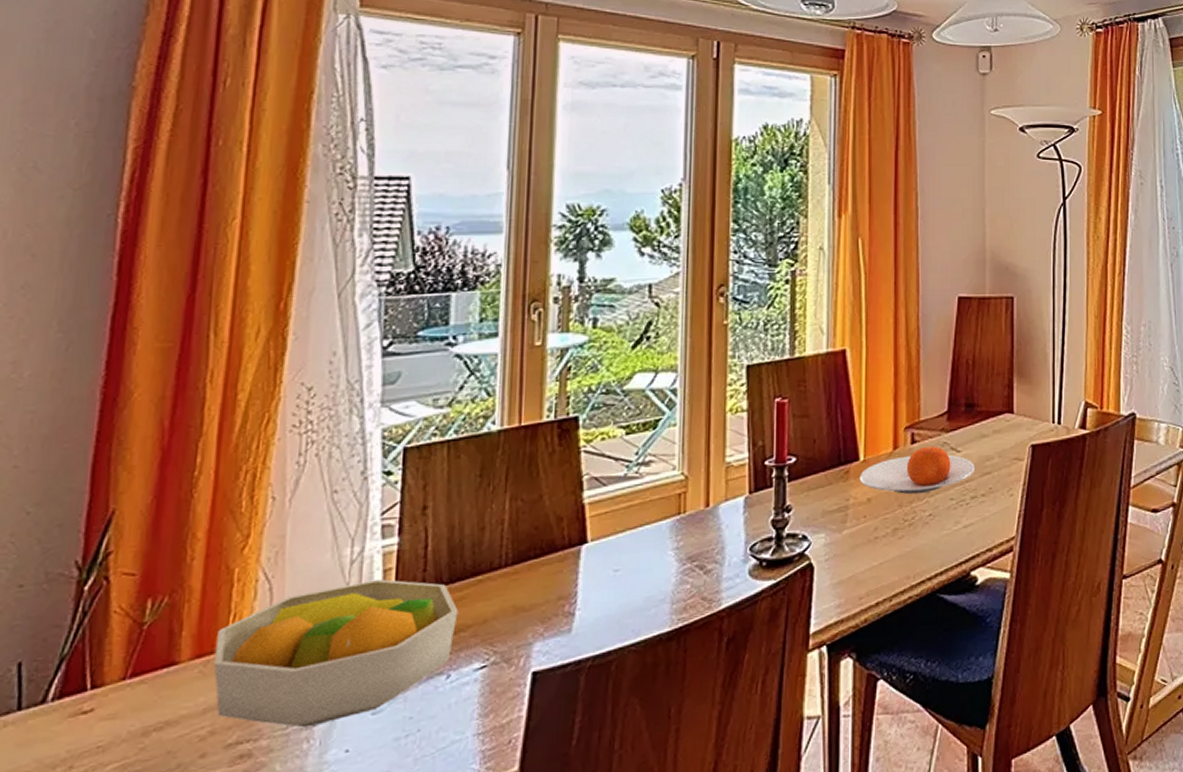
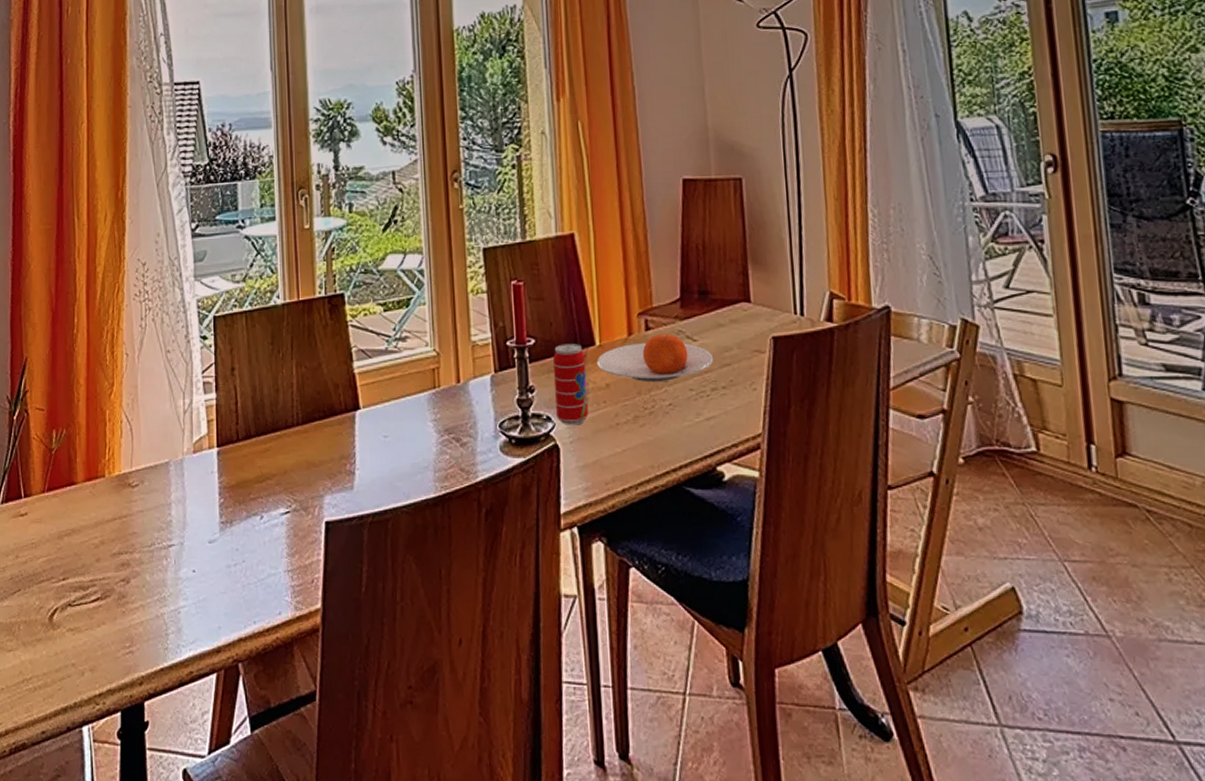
fruit bowl: present [213,579,459,728] -> none [98,429,265,547]
beverage can: none [813,460,848,543] -> present [552,344,589,425]

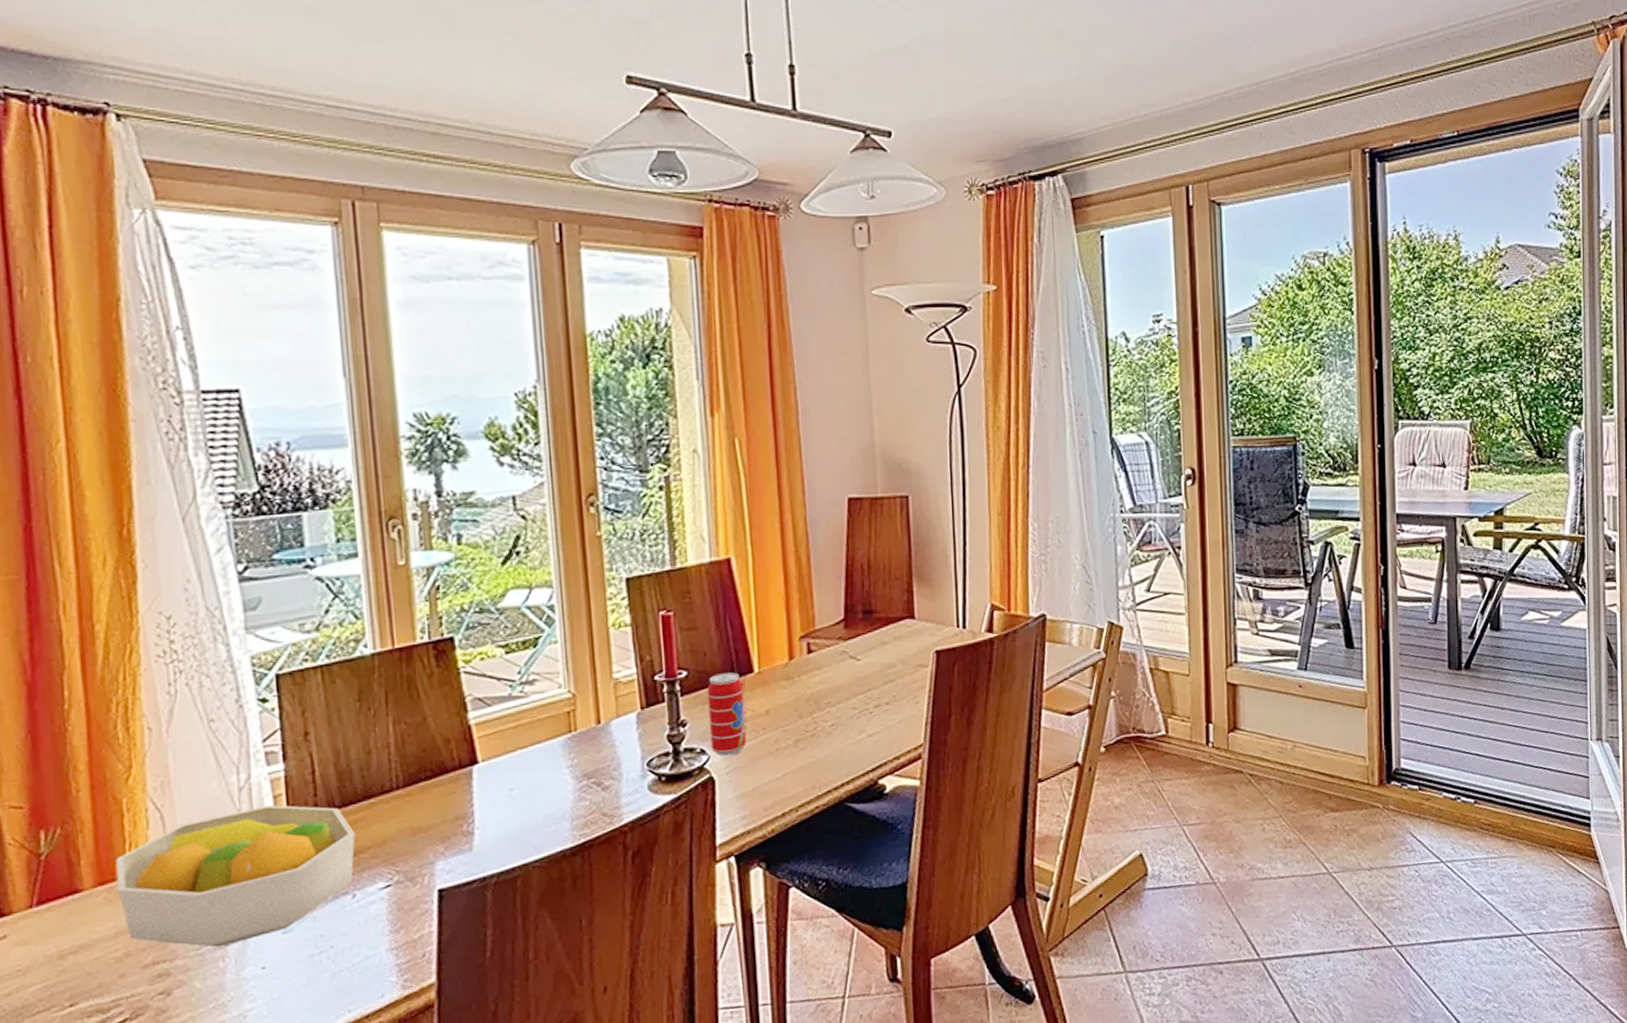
fruit bowl: none [98,429,265,547] -> present [116,805,356,948]
plate: present [596,333,714,383] -> none [755,655,878,705]

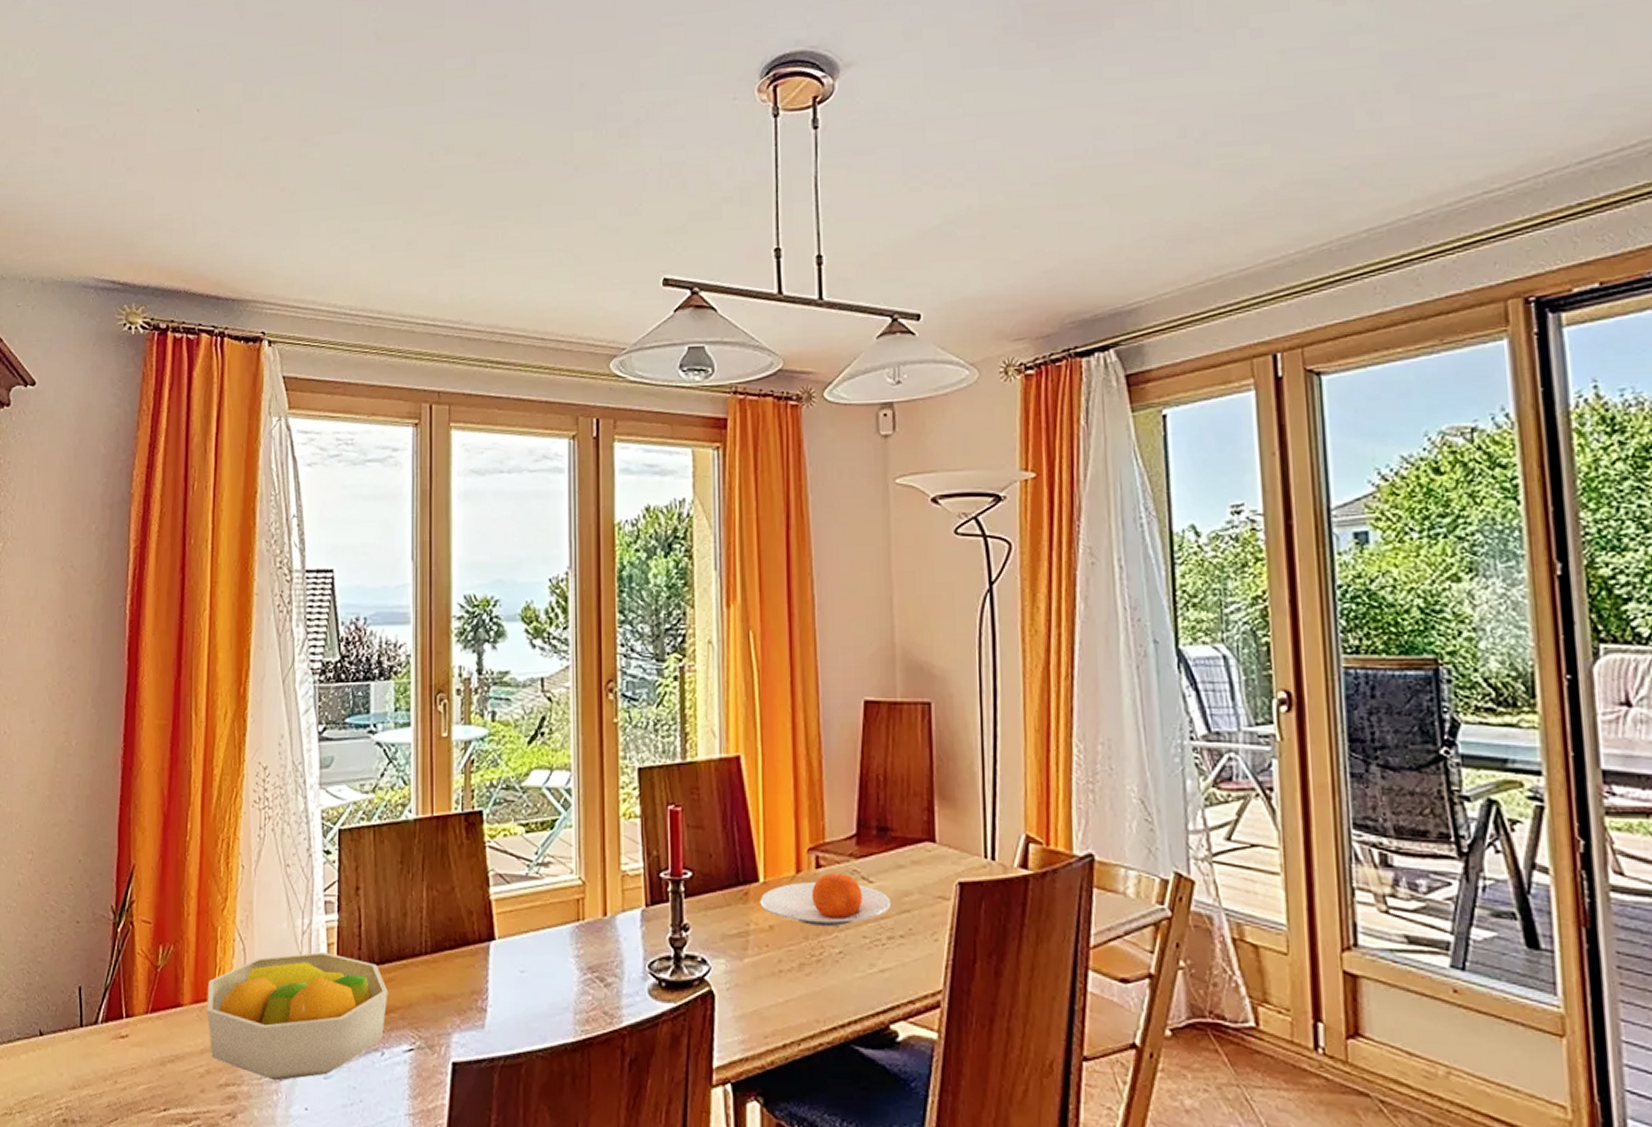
beverage can: present [706,672,747,756] -> none [710,878,748,970]
plate: none [755,655,878,705] -> present [760,872,892,927]

